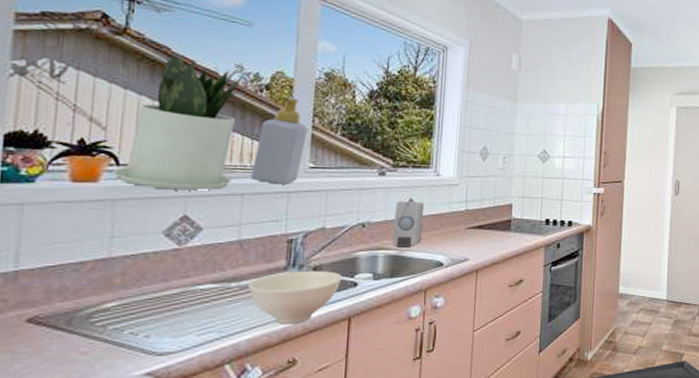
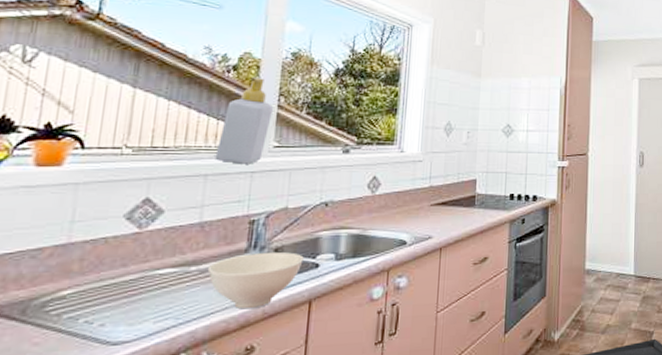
planter: present [113,54,243,191] -> none [77,37,211,172]
soap dispenser: present [392,201,425,248] -> none [355,179,389,226]

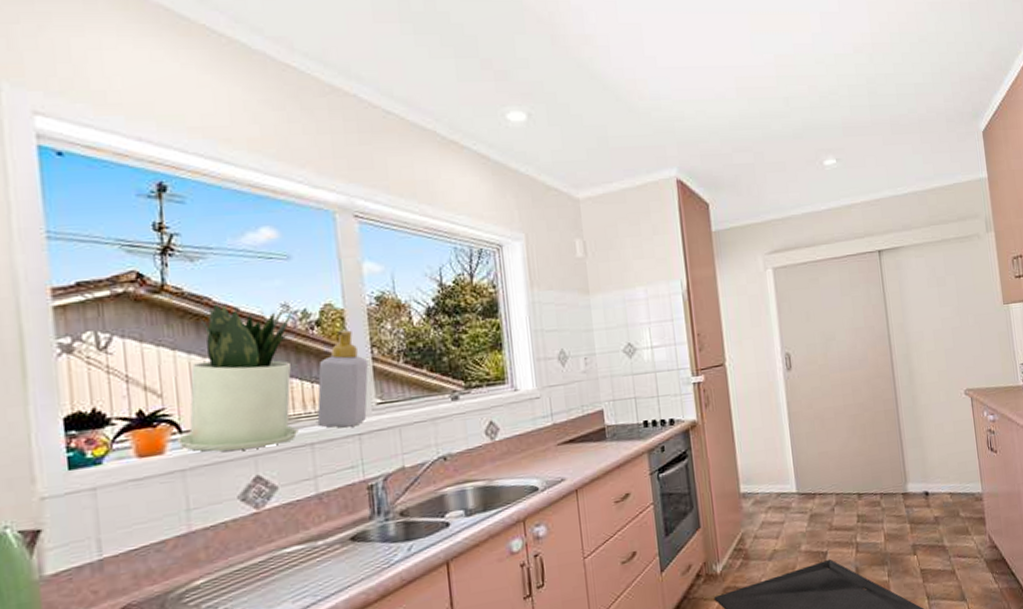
planter: none [77,37,211,172] -> present [177,304,299,452]
bowl: present [207,252,304,310] -> none [334,514,433,579]

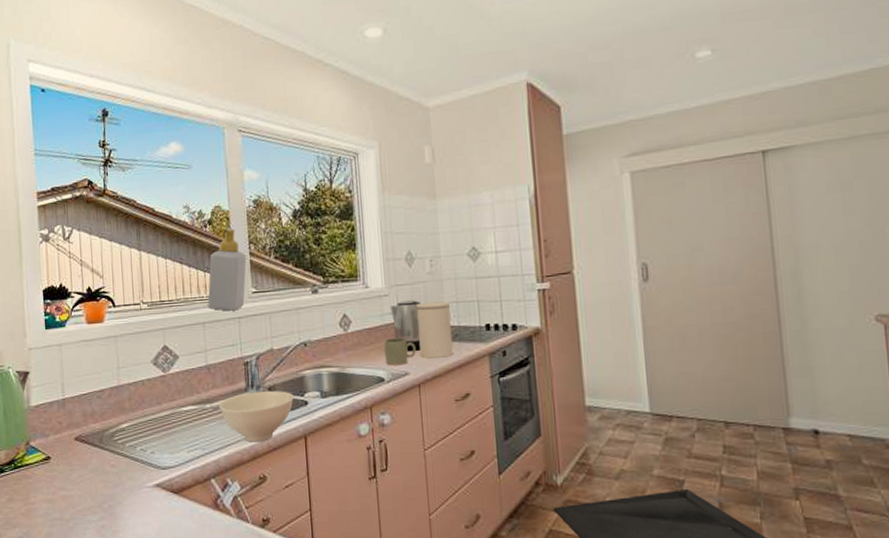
planter: present [177,304,299,452] -> none [112,205,194,324]
bowl: none [334,514,433,579] -> present [218,391,294,443]
mug: none [536,441,572,473] -> present [384,337,416,366]
kettle: none [543,401,578,457] -> present [390,300,422,352]
canister: none [571,400,611,462] -> present [417,301,453,360]

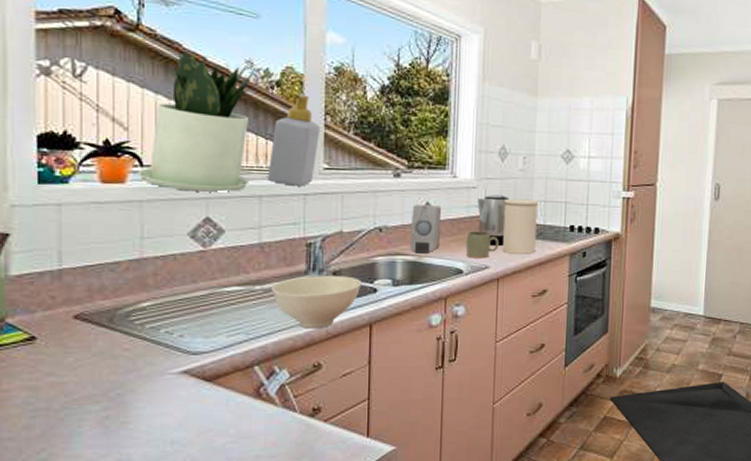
planter: none [112,205,194,324] -> present [138,50,254,192]
soap dispenser: none [331,316,360,365] -> present [409,205,442,253]

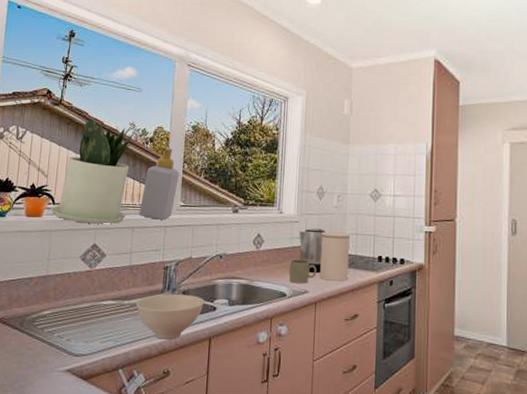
soap dispenser: present [409,205,442,253] -> none [243,236,270,278]

